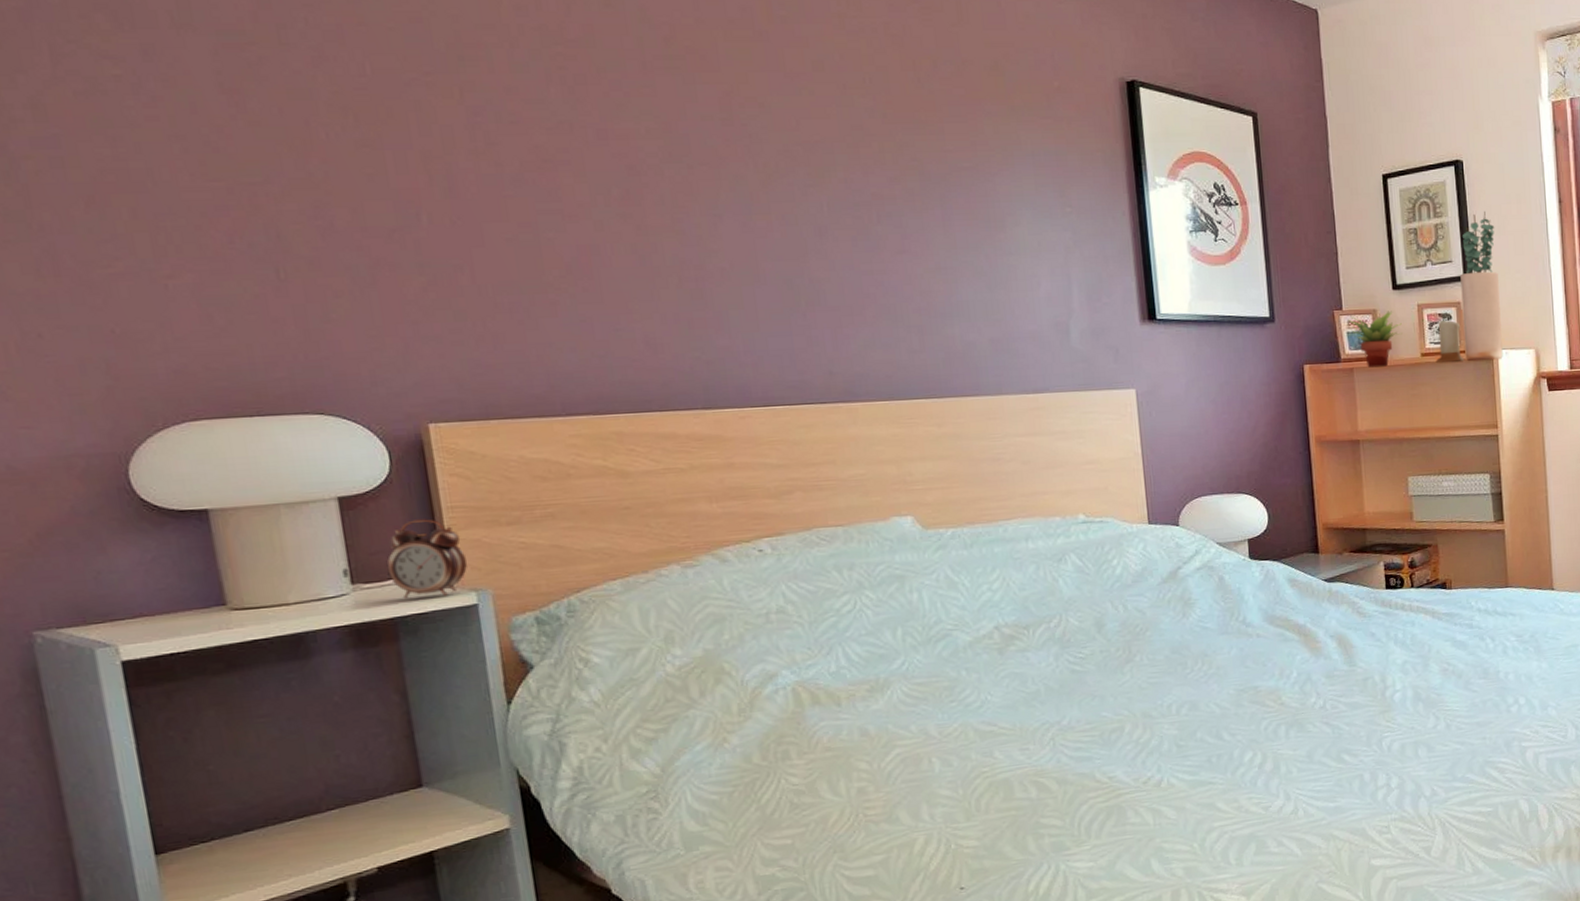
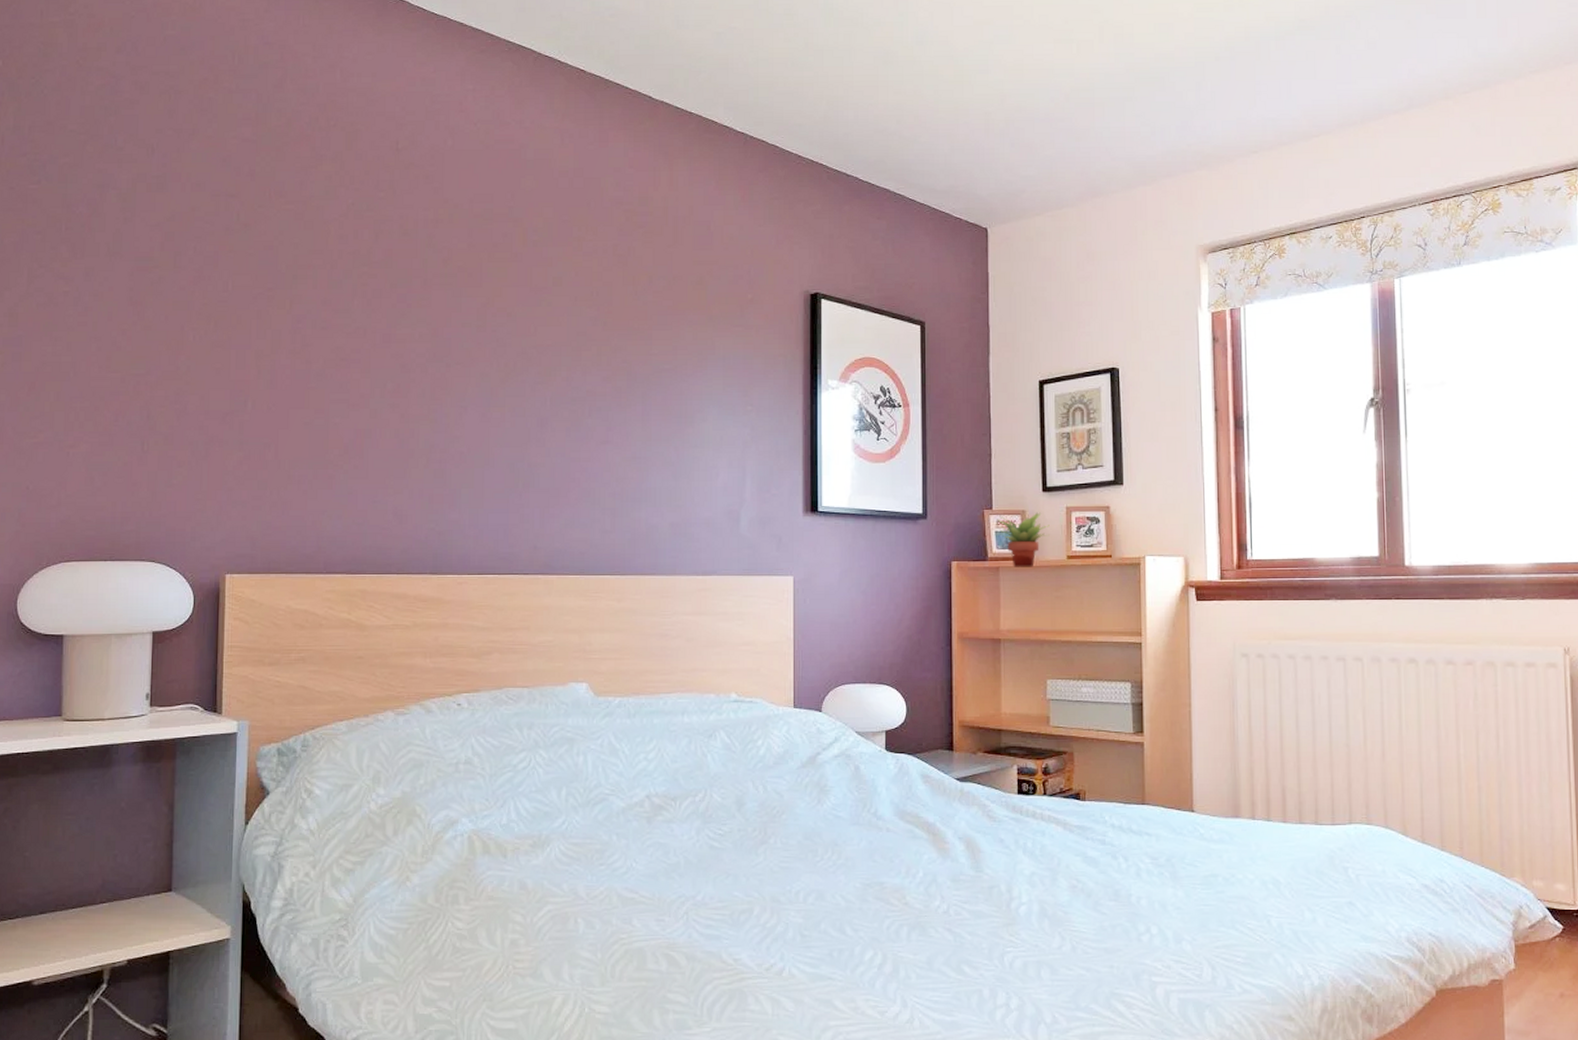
alarm clock: present [386,519,468,600] -> none [177,655,236,723]
candle: present [1436,318,1464,364] -> none [1082,522,1111,567]
vase: present [1460,210,1503,362] -> none [1111,417,1150,567]

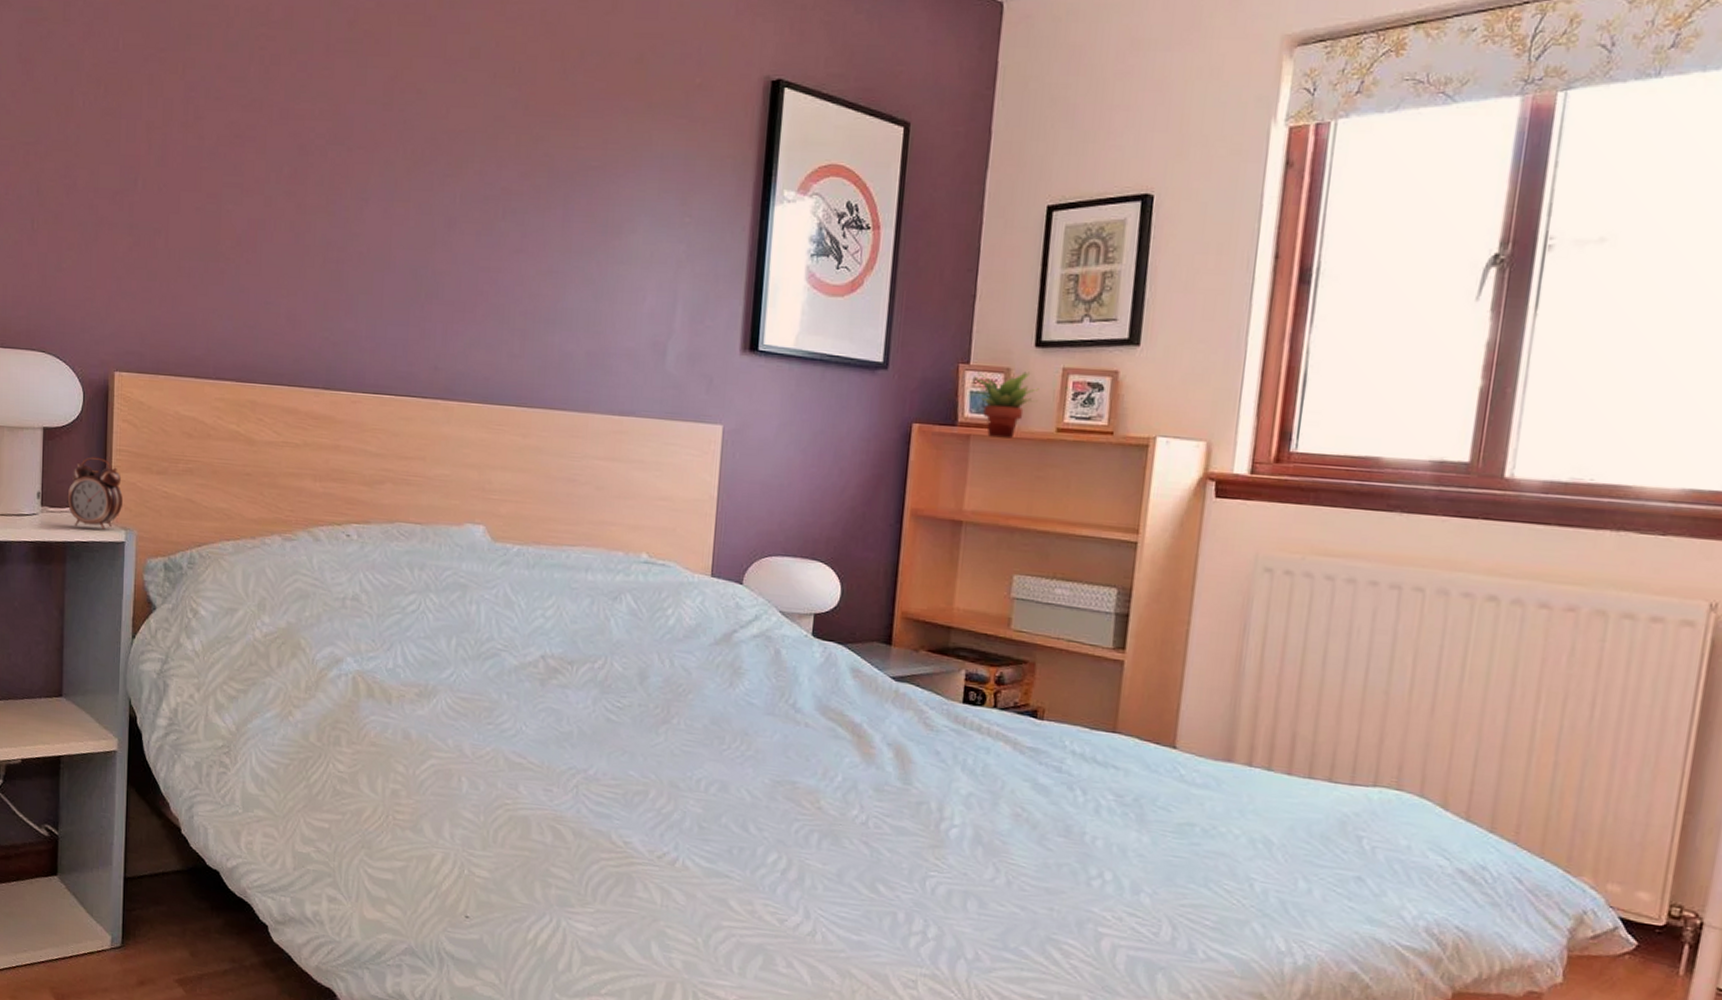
alarm clock: none [177,655,236,723] -> present [67,457,124,530]

